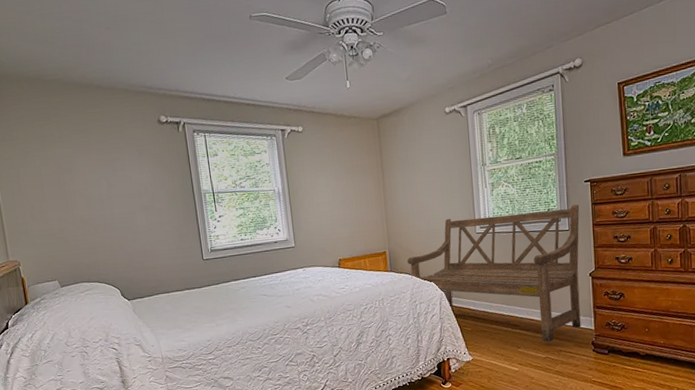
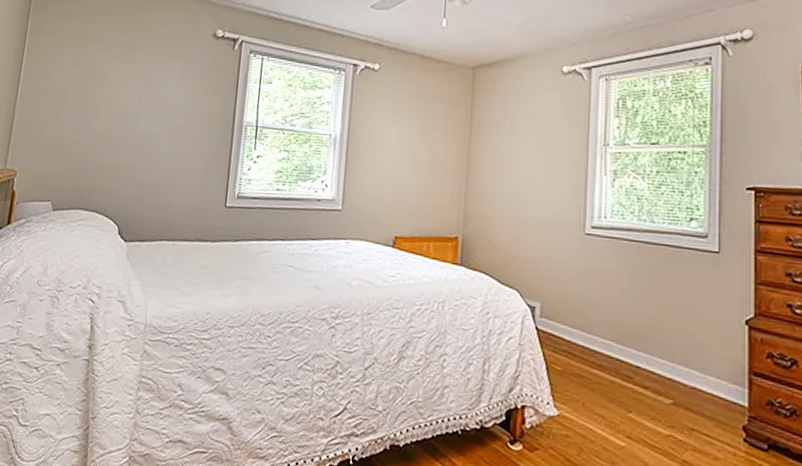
bench: present [407,204,581,343] -> none [485,207,737,413]

